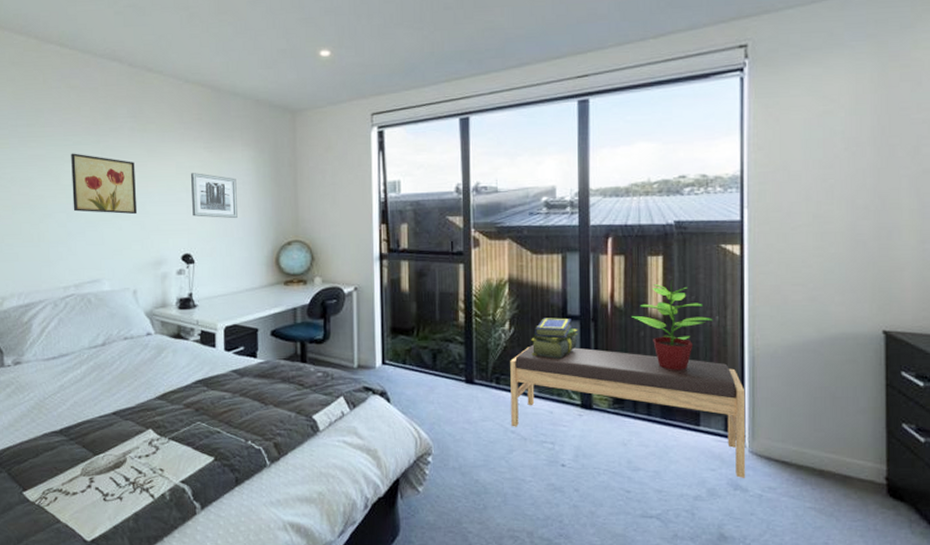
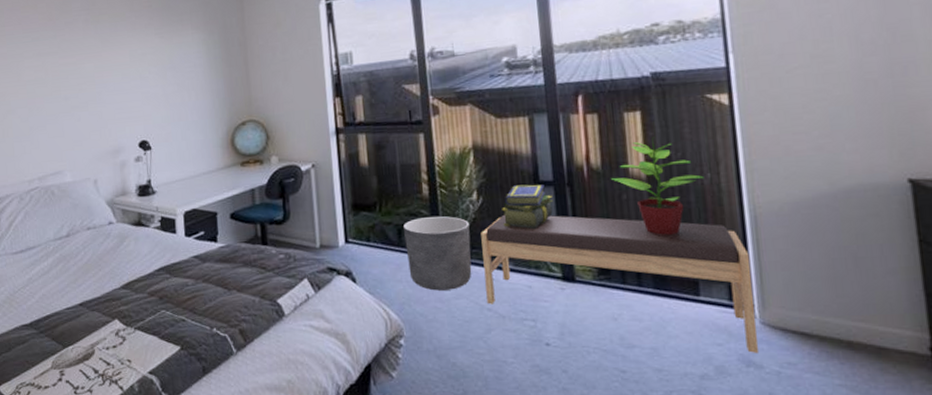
wall art: present [71,153,138,215] -> none [30,49,95,106]
wall art: present [190,173,238,219] -> none [143,59,191,103]
planter: none [439,343,500,413] -> present [404,216,472,291]

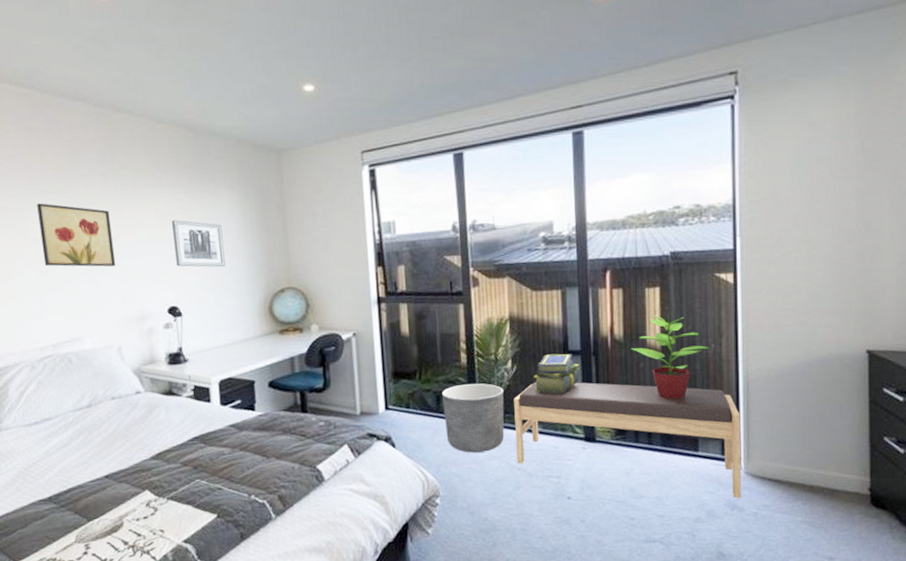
wall art: none [30,49,95,106] -> present [37,203,116,267]
wall art: none [143,59,191,103] -> present [171,220,225,268]

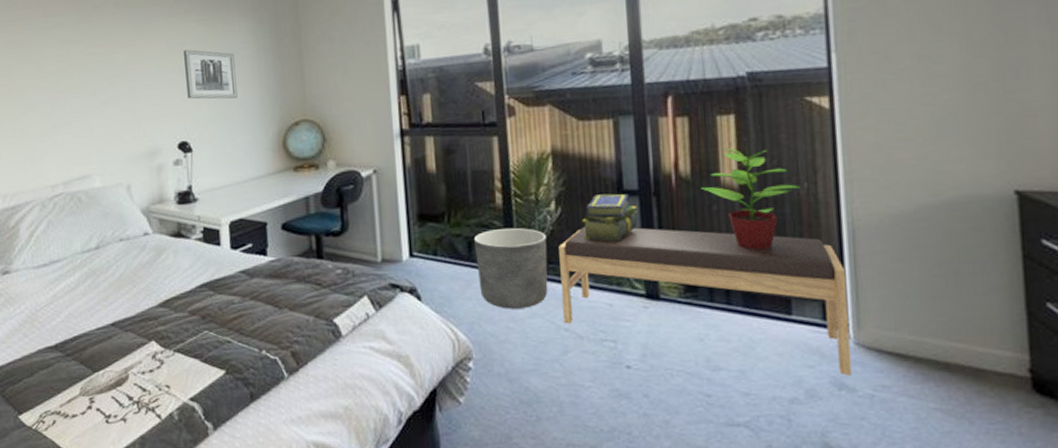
wall art: present [37,203,116,267] -> none [52,36,127,101]

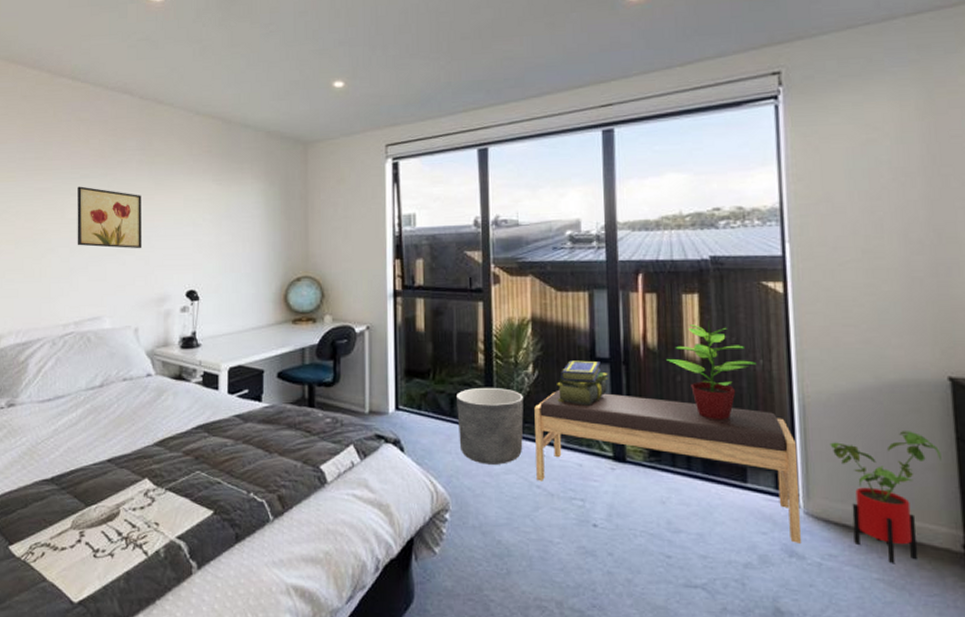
wall art: none [52,36,127,101] -> present [77,186,143,249]
wall art: present [183,49,238,99] -> none [198,206,245,254]
house plant: none [882,251,1006,393] -> present [830,431,941,564]

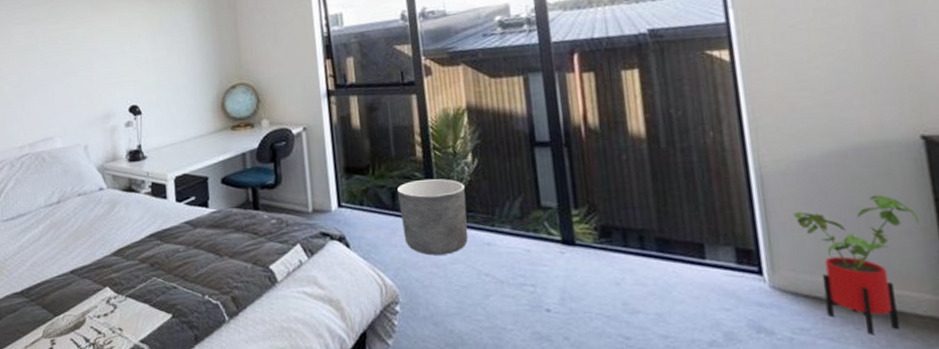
wall art: present [77,186,143,249] -> none [21,15,85,72]
bench: present [534,389,801,543] -> none [476,176,769,318]
stack of books: present [557,360,608,406] -> none [498,145,550,191]
potted plant: present [667,320,757,419] -> none [610,95,707,196]

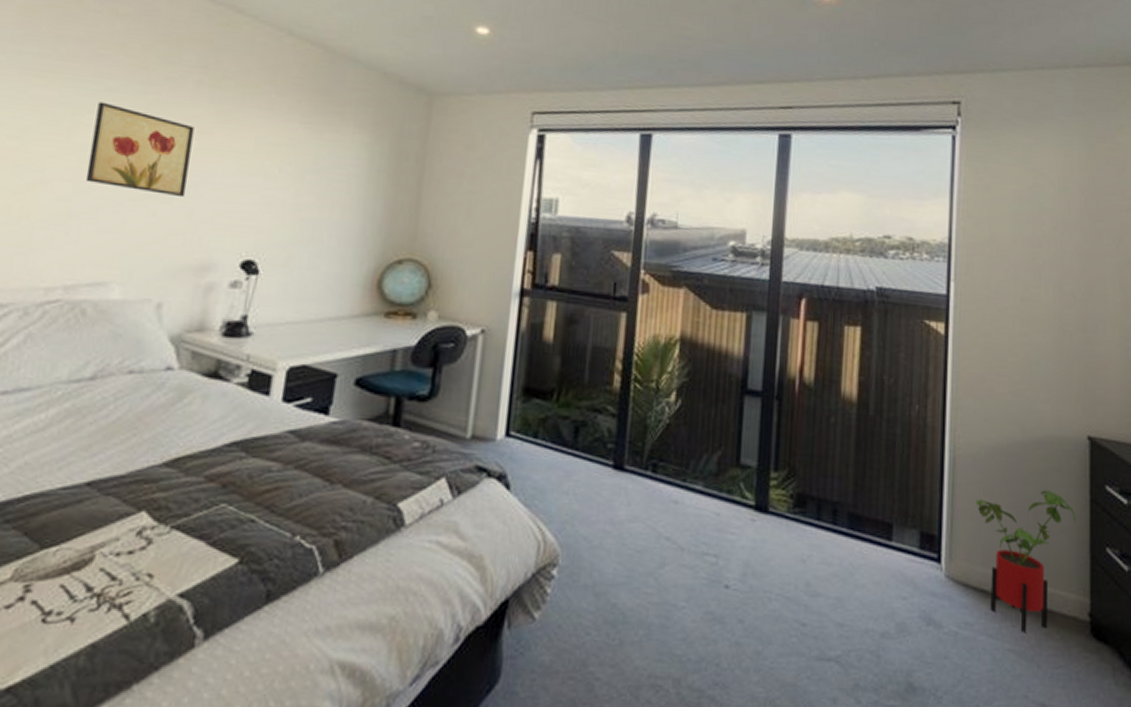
wall art: none [21,15,85,72] -> present [85,102,195,198]
planter: present [397,178,469,256] -> none [579,415,661,510]

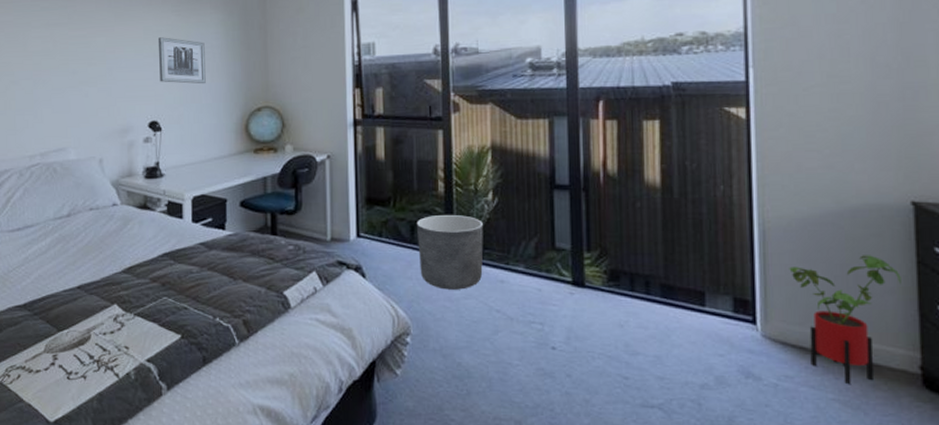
wall art: present [85,102,195,198] -> none [38,19,104,81]
wall art: none [267,152,339,221] -> present [157,37,206,84]
planter: none [579,415,661,510] -> present [417,214,484,290]

